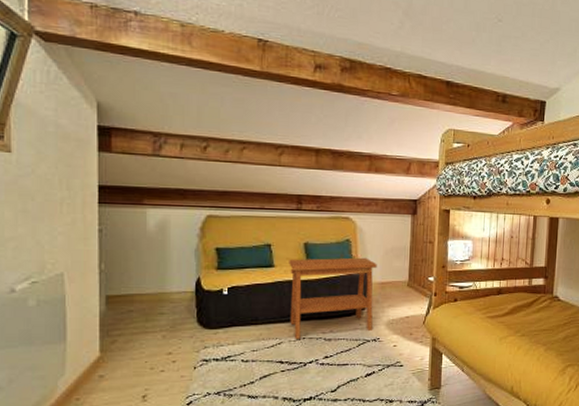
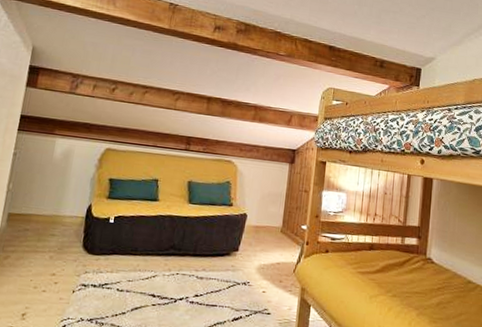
side table: present [289,257,377,339] -> none [166,195,253,274]

